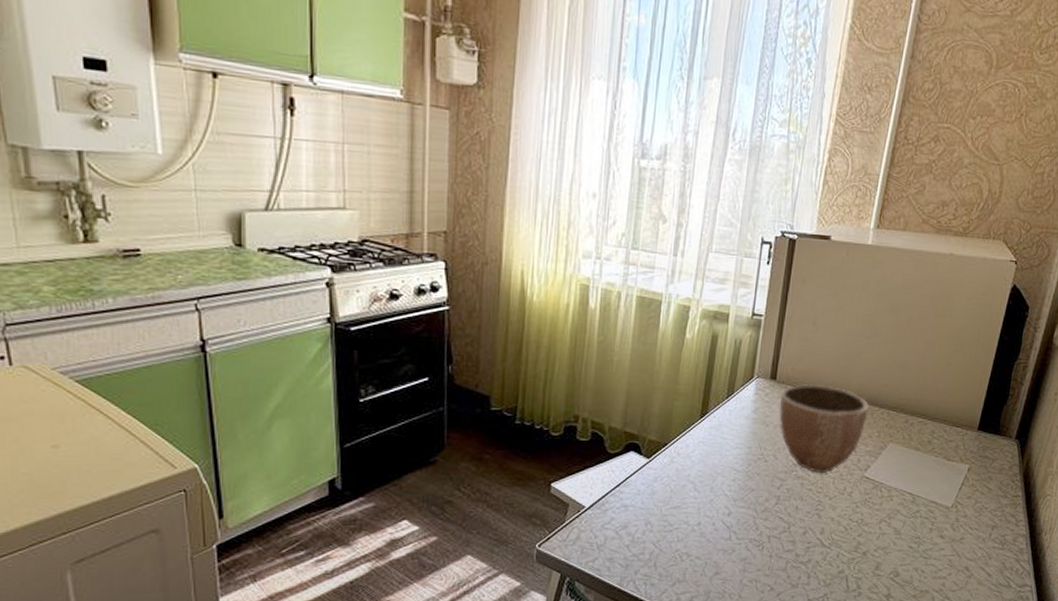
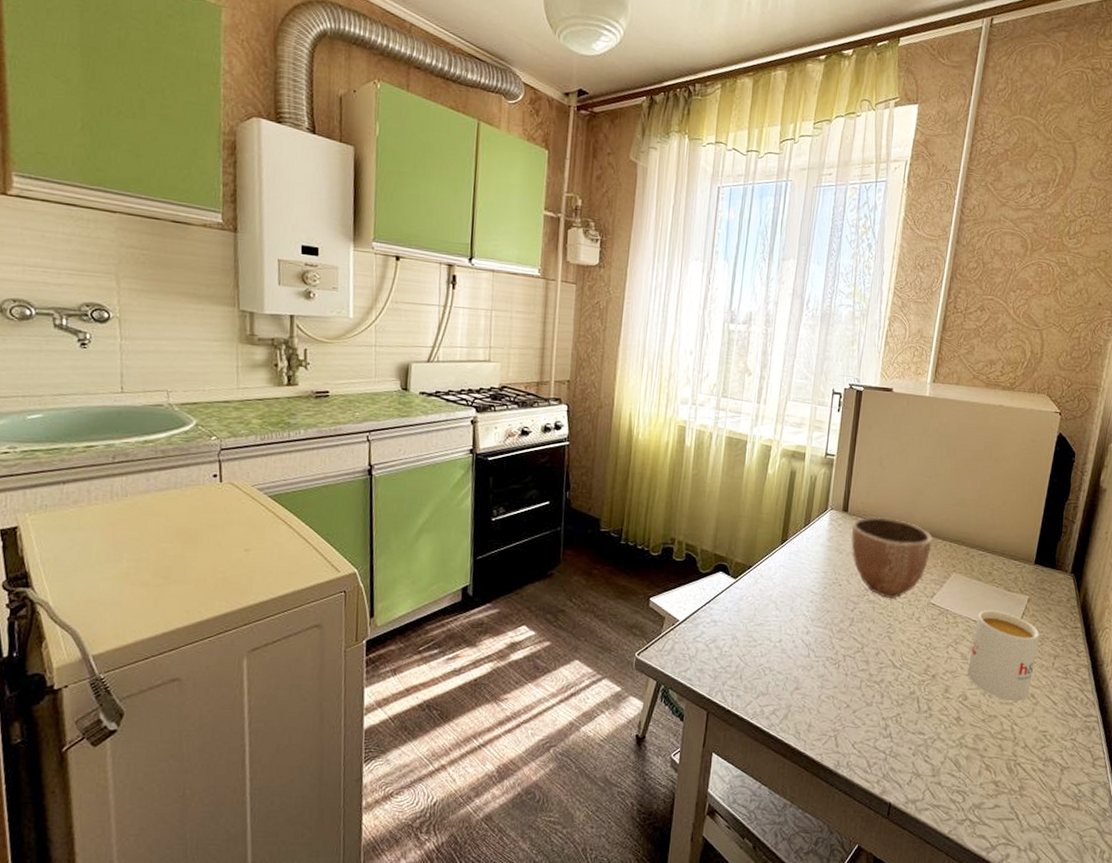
mug: none [900,482,979,576] -> present [967,610,1040,702]

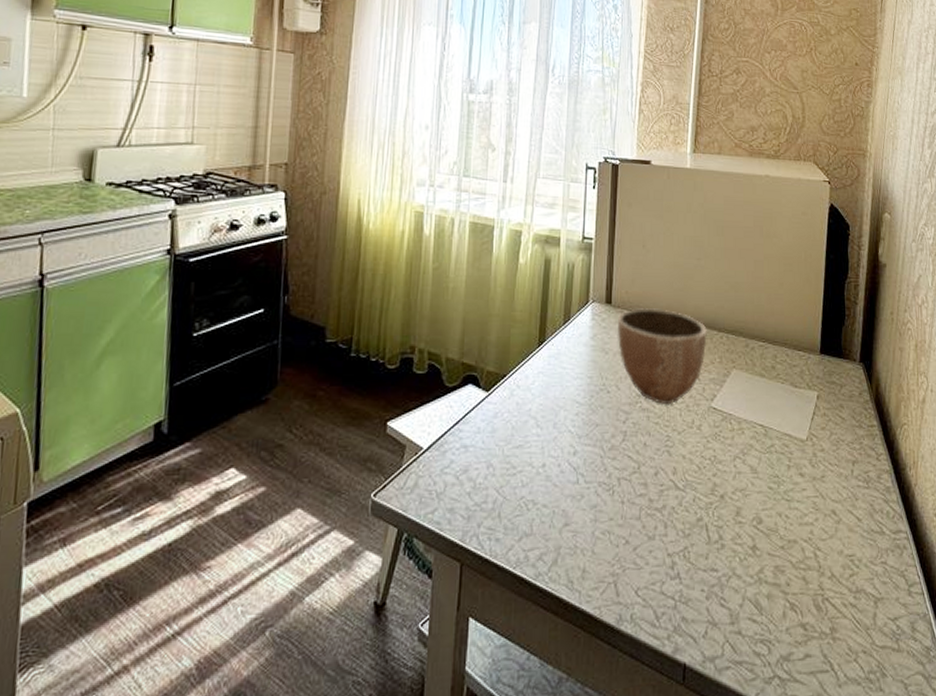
mug: present [967,610,1040,702] -> none [759,411,835,521]

